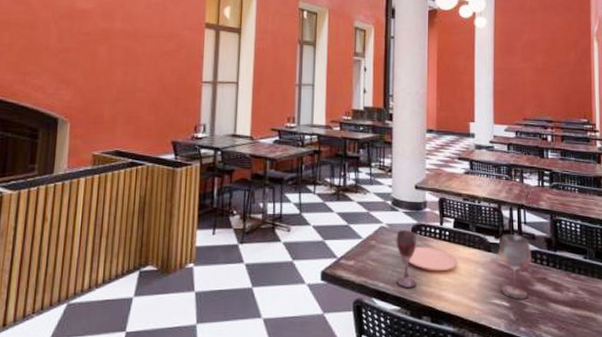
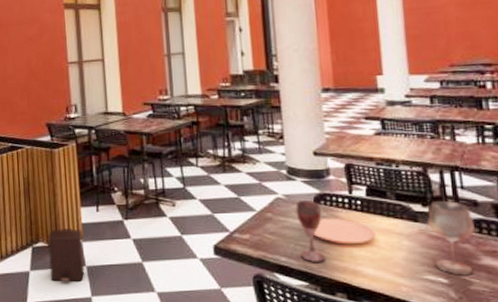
pedal bin: none [154,252,195,308] -> present [48,229,85,281]

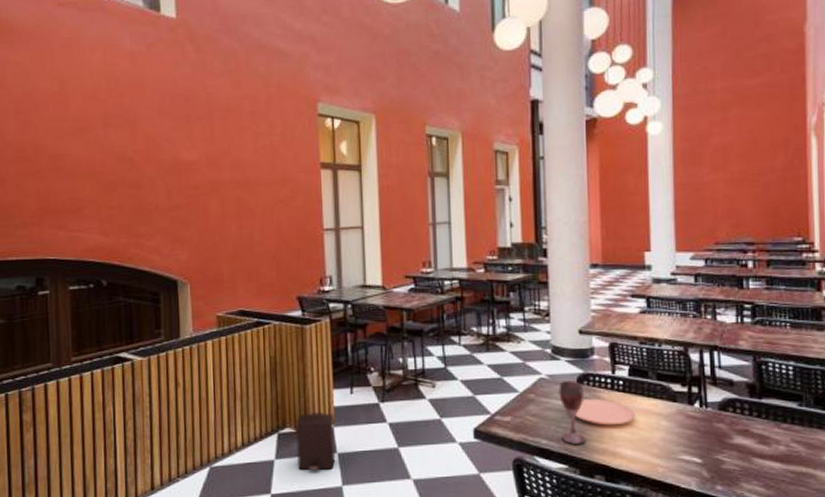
wine glass: present [427,200,476,276] -> none [686,380,731,455]

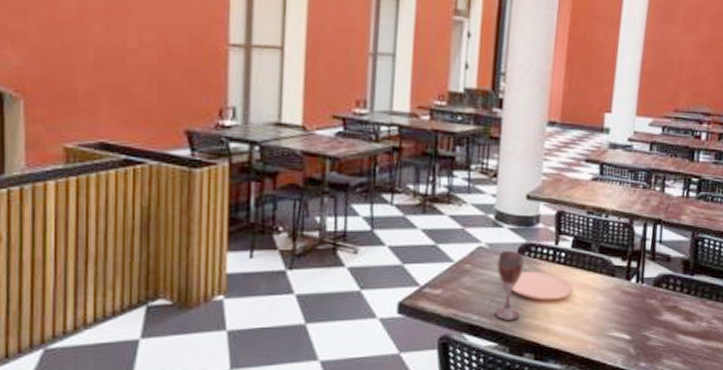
pedal bin: present [296,413,336,470] -> none [170,281,226,351]

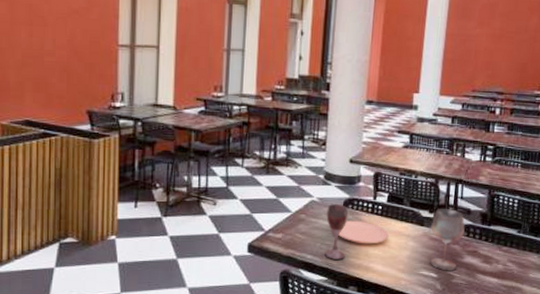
wine glass: none [622,254,664,332] -> present [430,208,466,271]

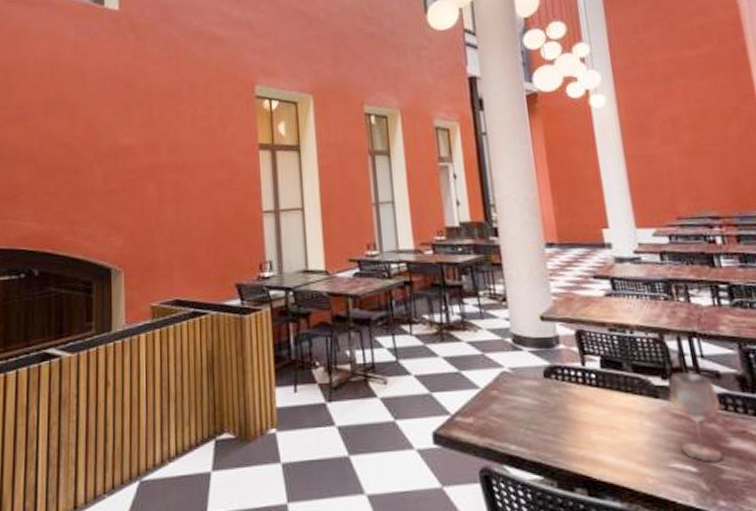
cup: present [325,204,349,260] -> none [523,374,561,450]
plate: present [338,220,389,245] -> none [545,395,614,428]

